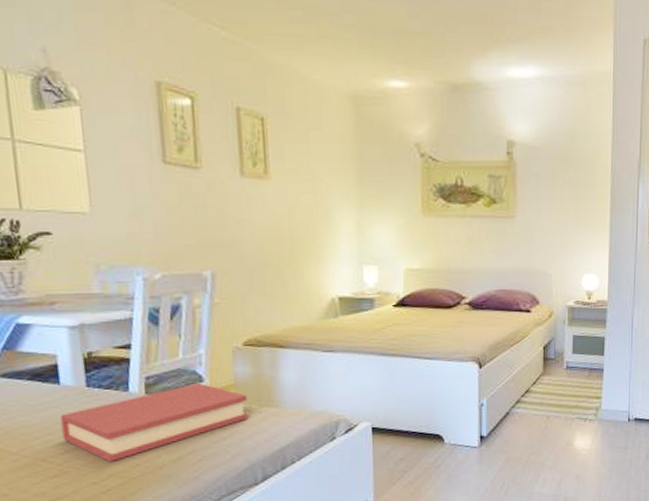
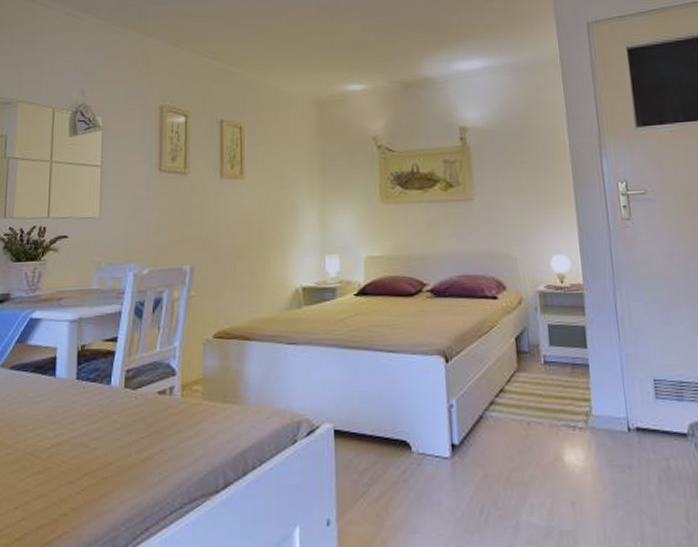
hardback book: present [60,382,248,462] -> none [51,376,214,459]

